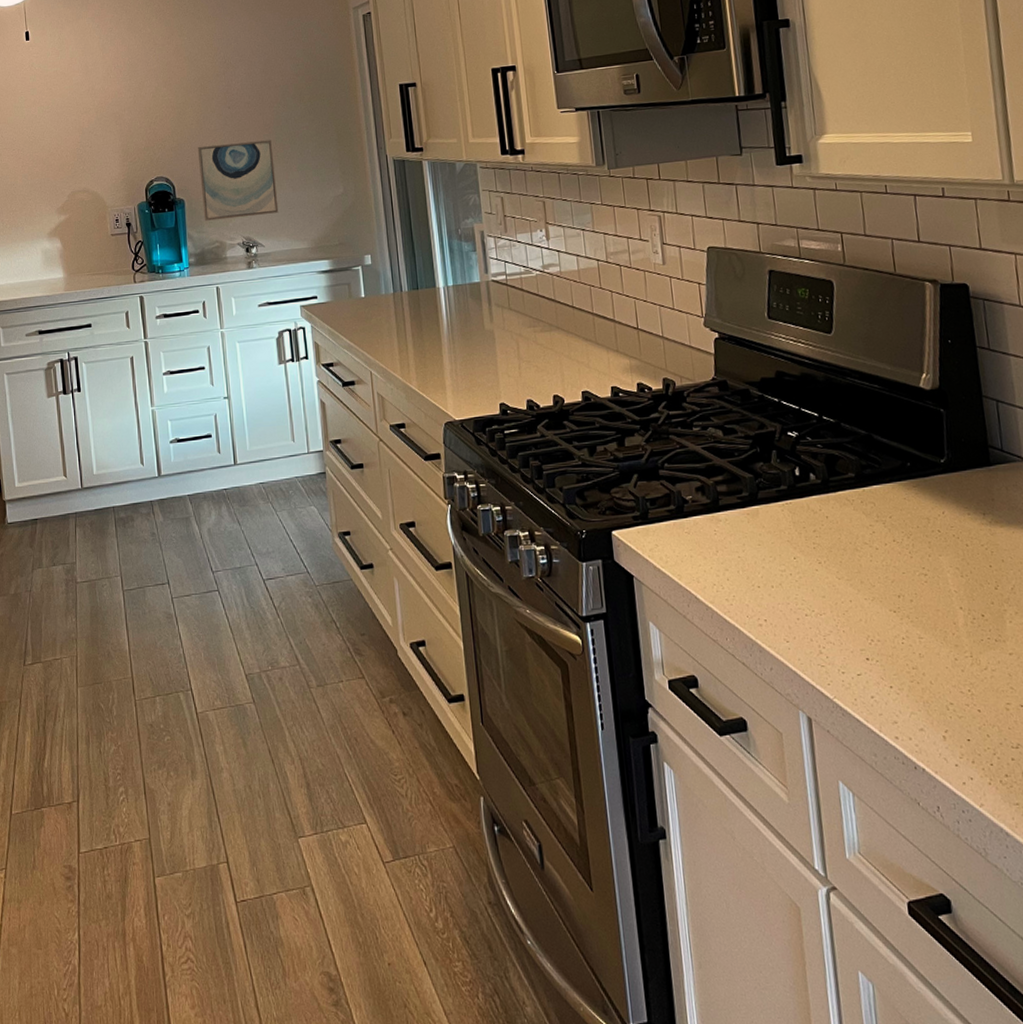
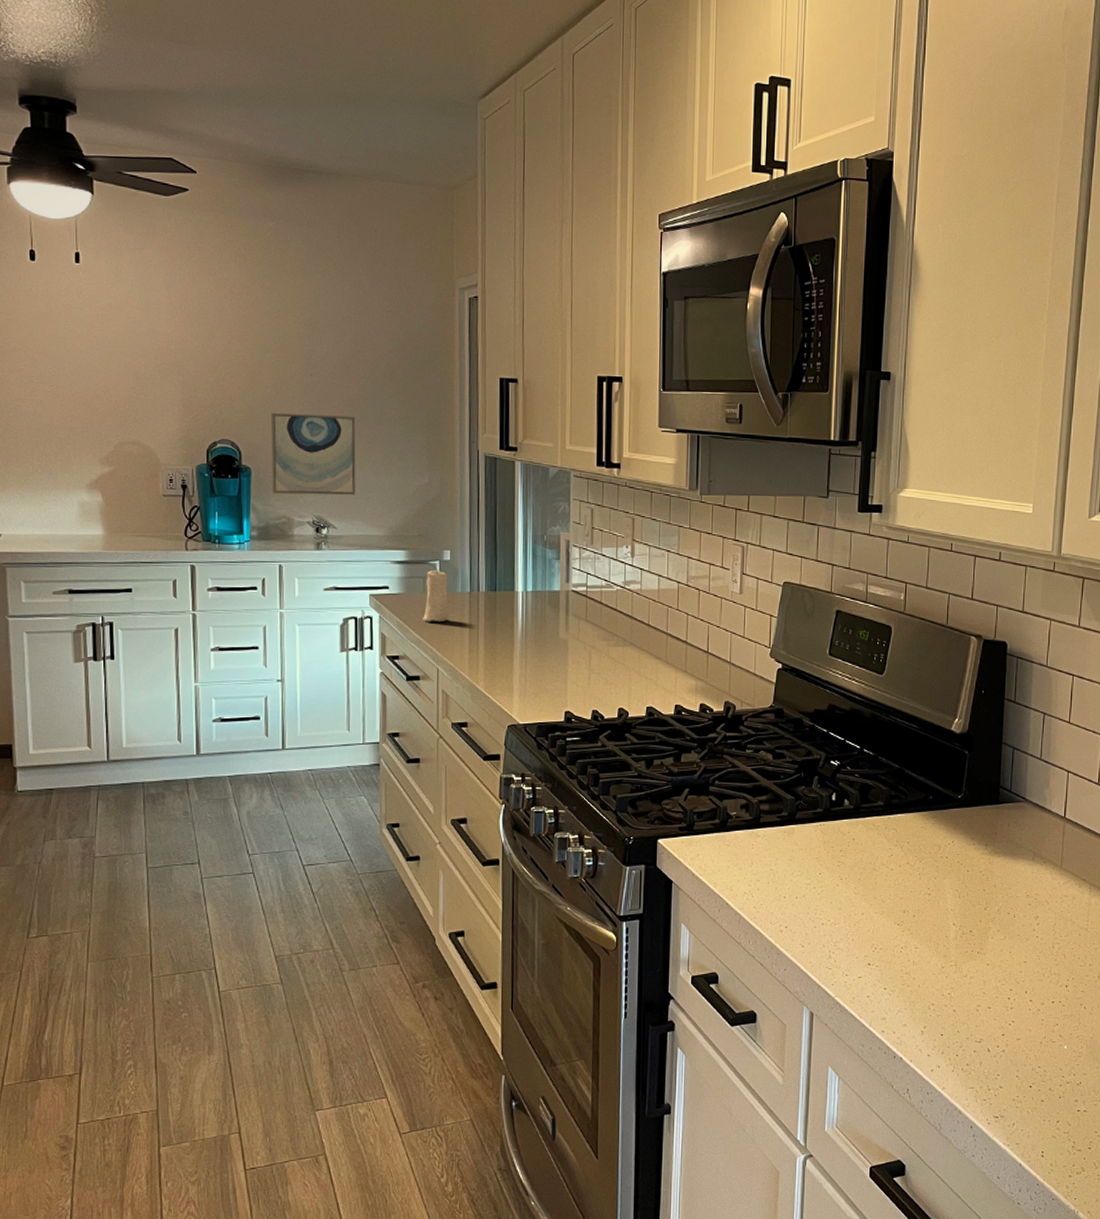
candle: none [351,272,377,327] -> present [423,567,450,622]

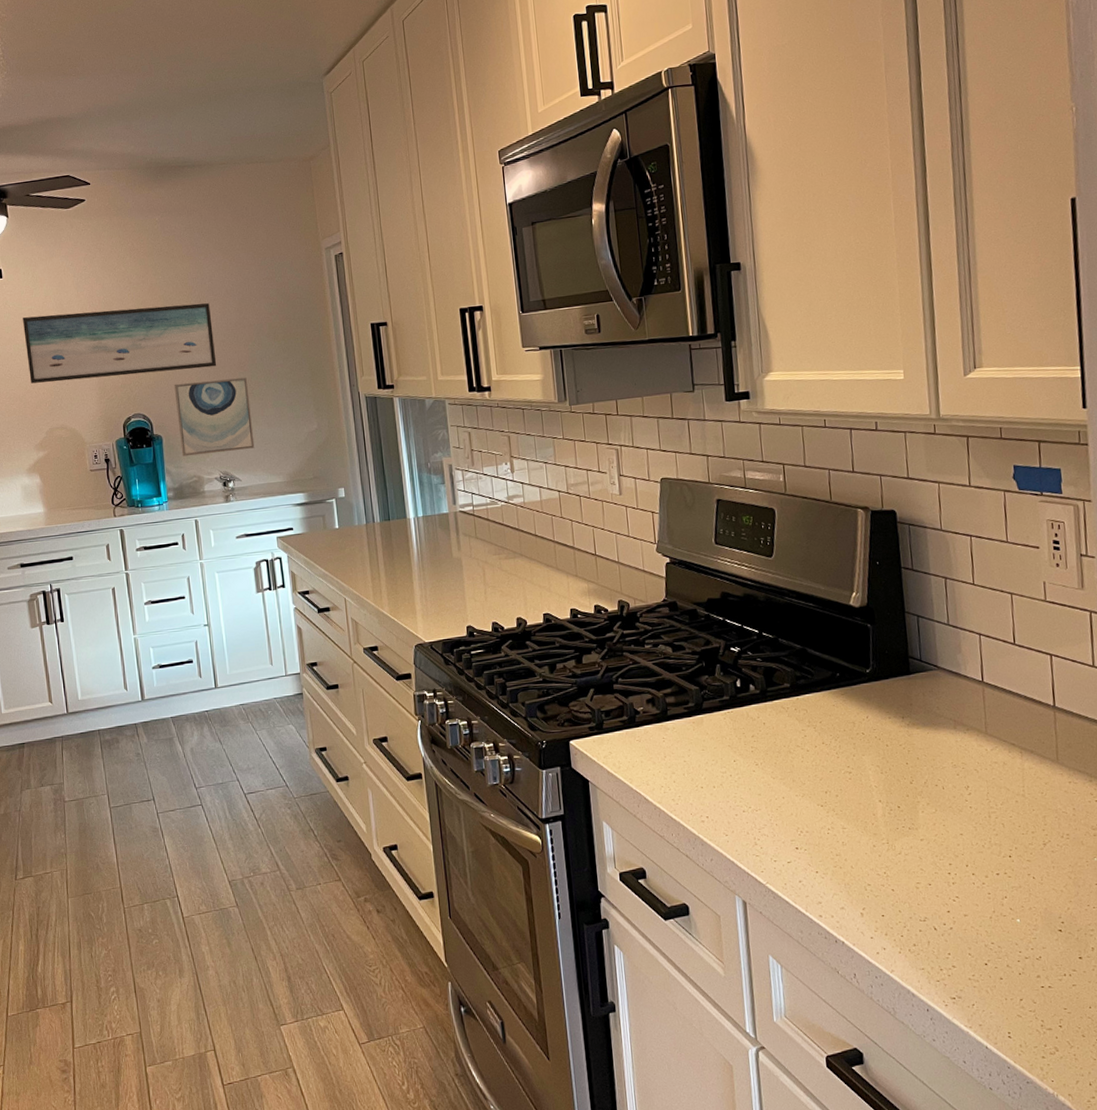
wall art: none [99,312,323,400] -> present [23,303,217,384]
candle: present [423,567,450,622] -> none [325,504,351,557]

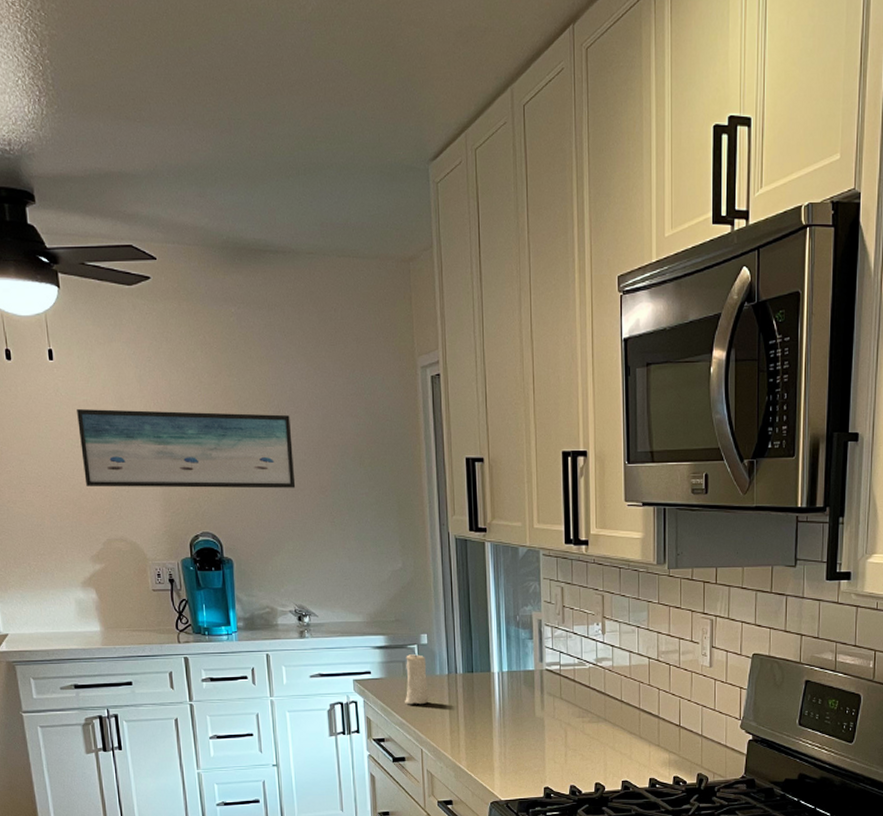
wall art: present [173,377,255,457] -> none [247,503,334,584]
candle: none [325,504,351,557] -> present [405,651,430,705]

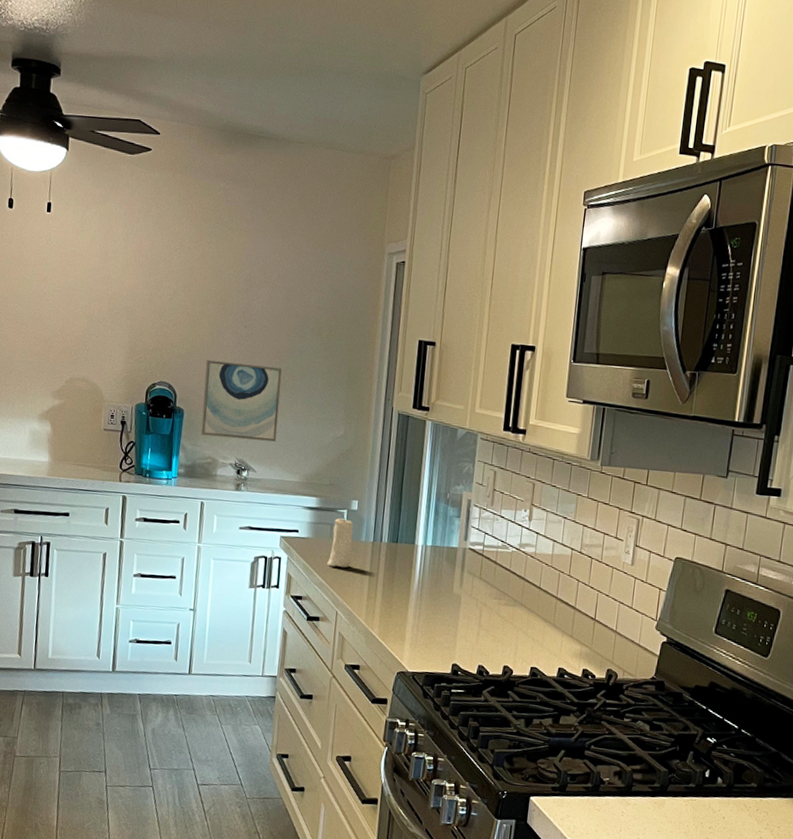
wall art: present [77,409,296,489] -> none [59,258,259,351]
wall art: none [247,503,334,584] -> present [200,359,282,442]

